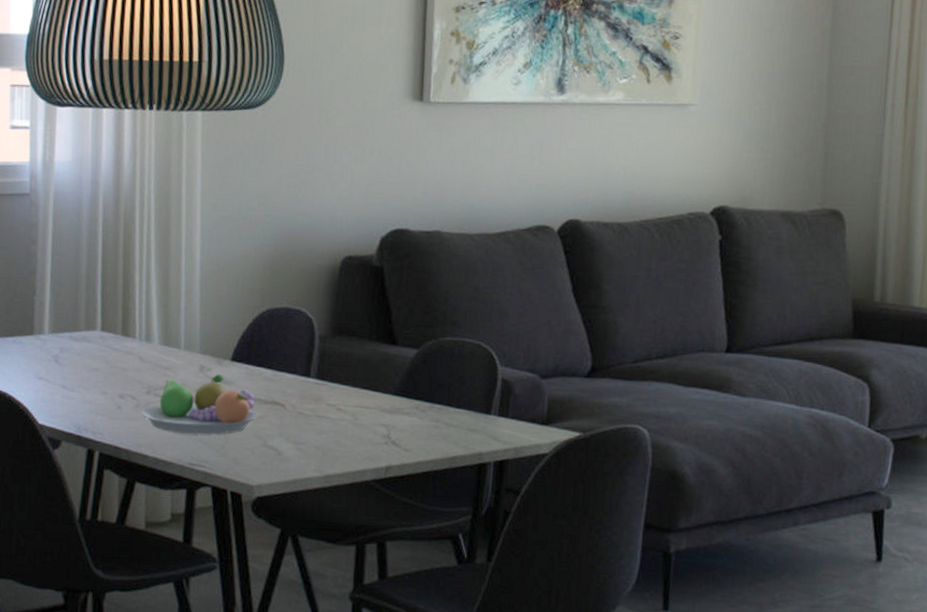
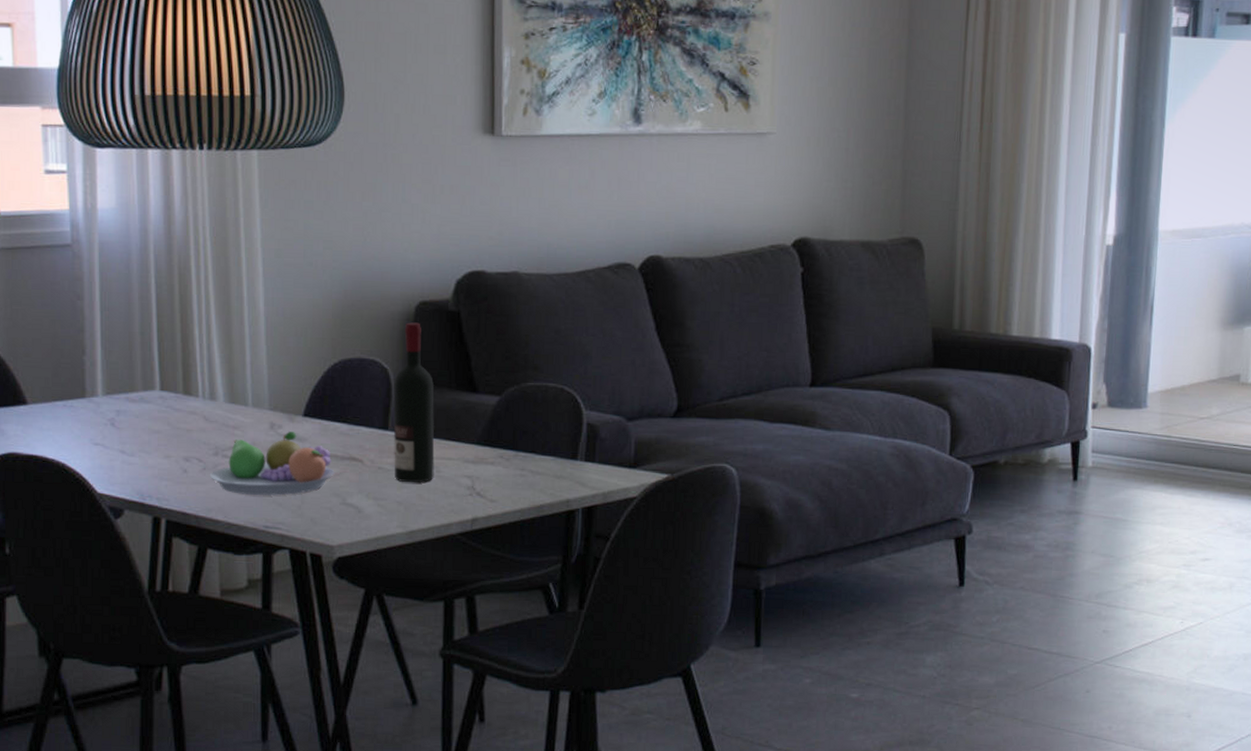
wine bottle: none [314,275,355,430] -> present [393,322,435,483]

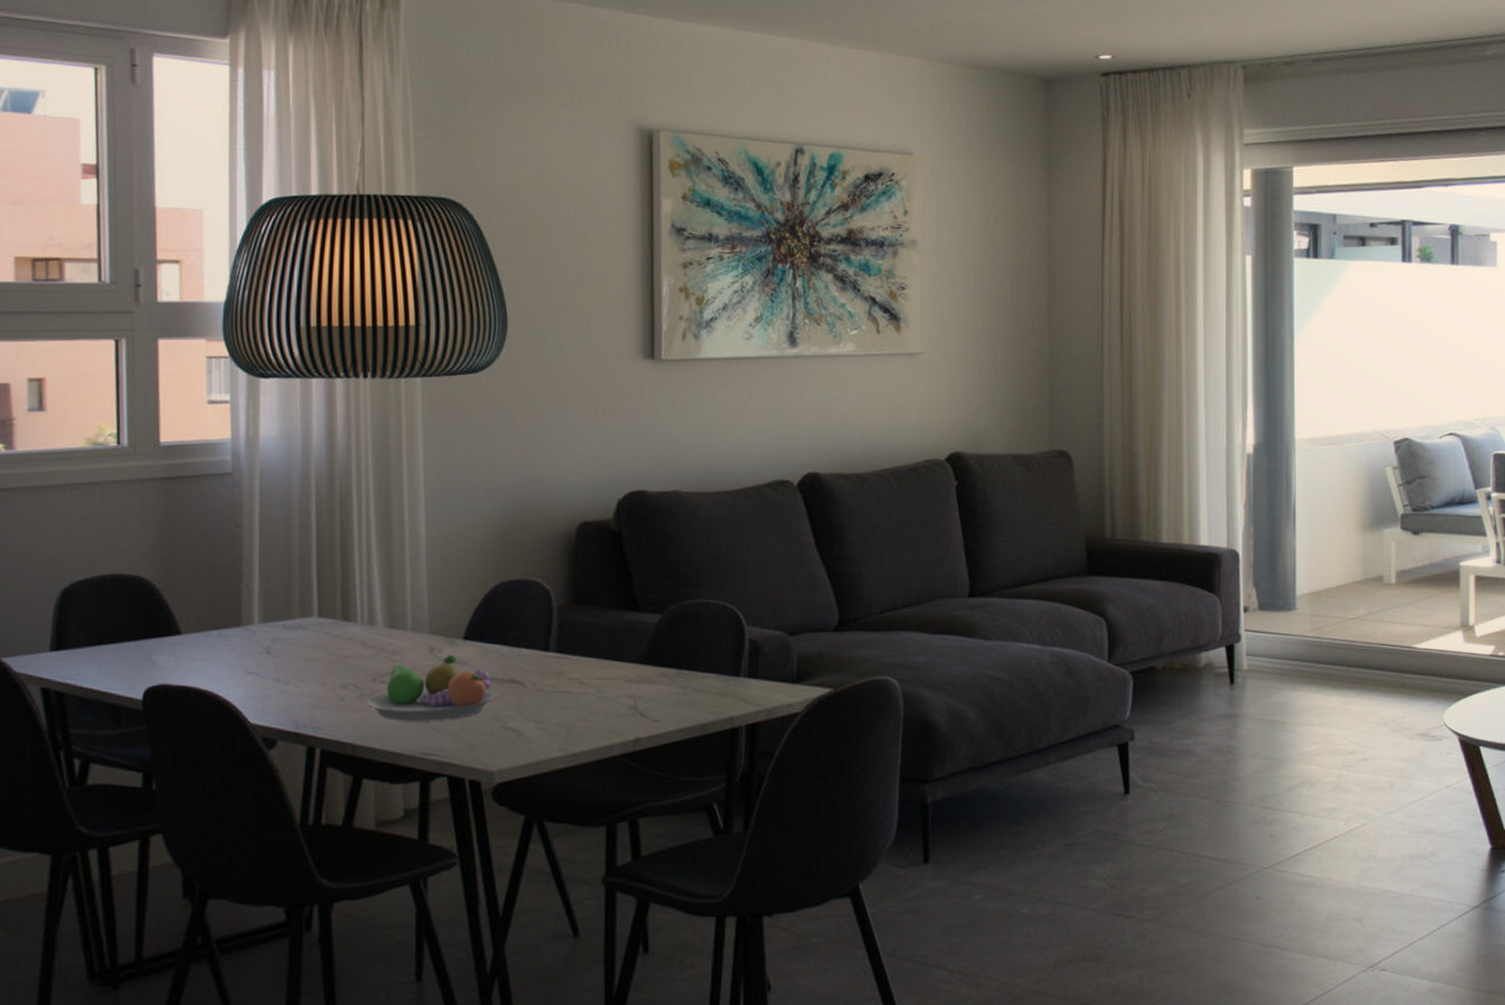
wine bottle: present [393,322,435,483] -> none [555,543,597,705]

